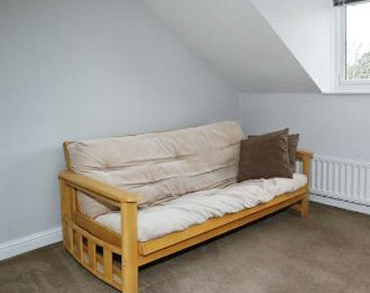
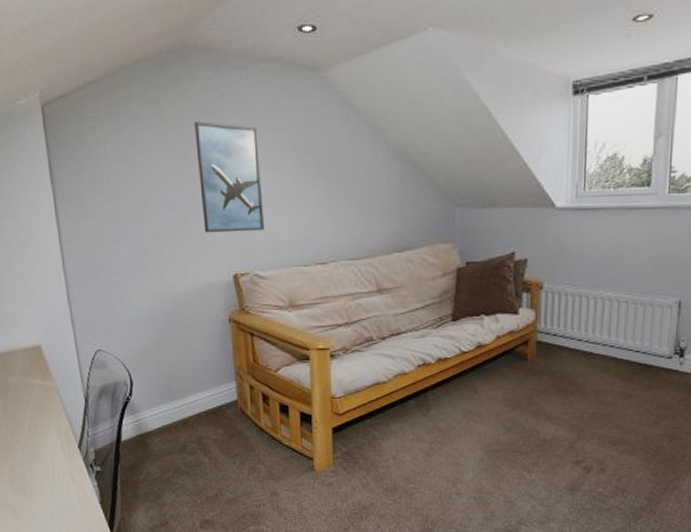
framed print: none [38,29,88,111] -> present [194,121,265,233]

